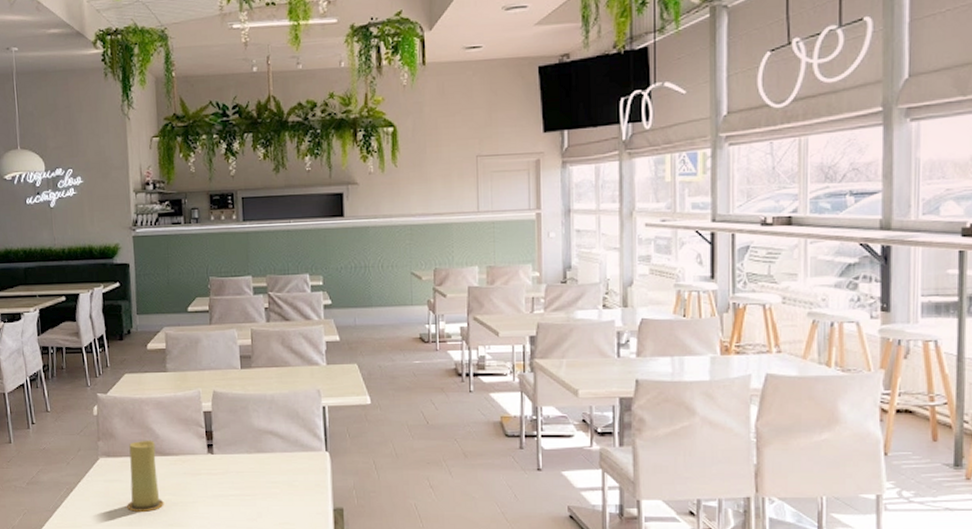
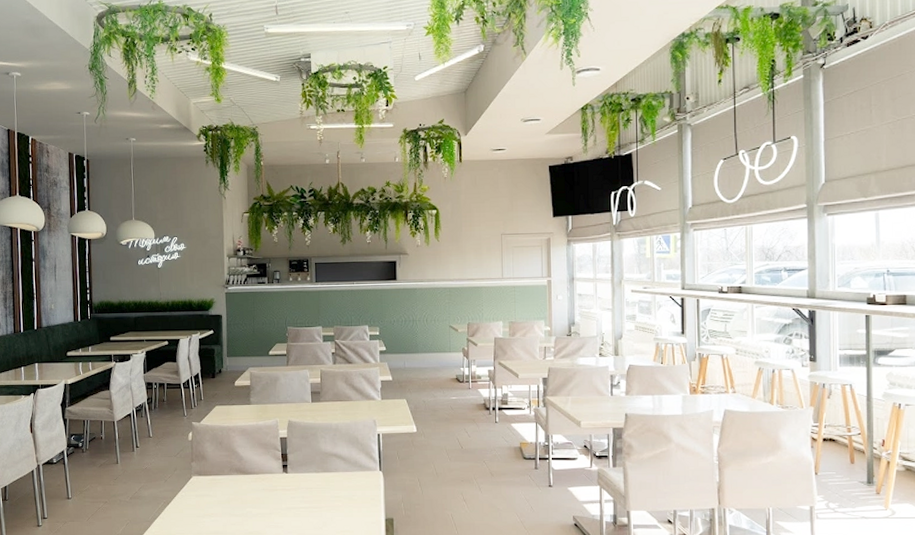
candle: present [127,440,164,512] -> none [214,461,246,522]

